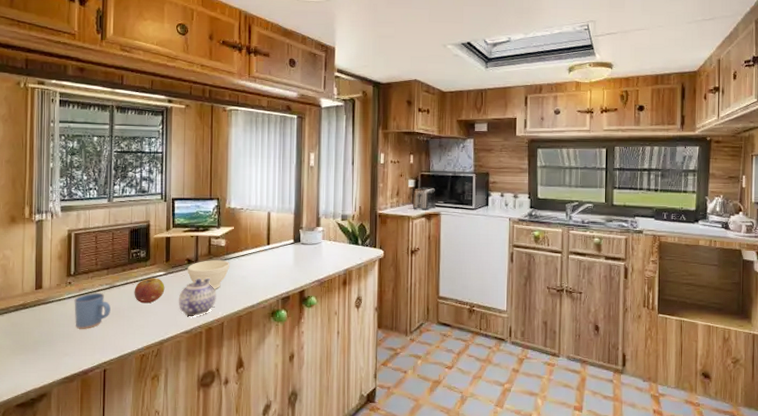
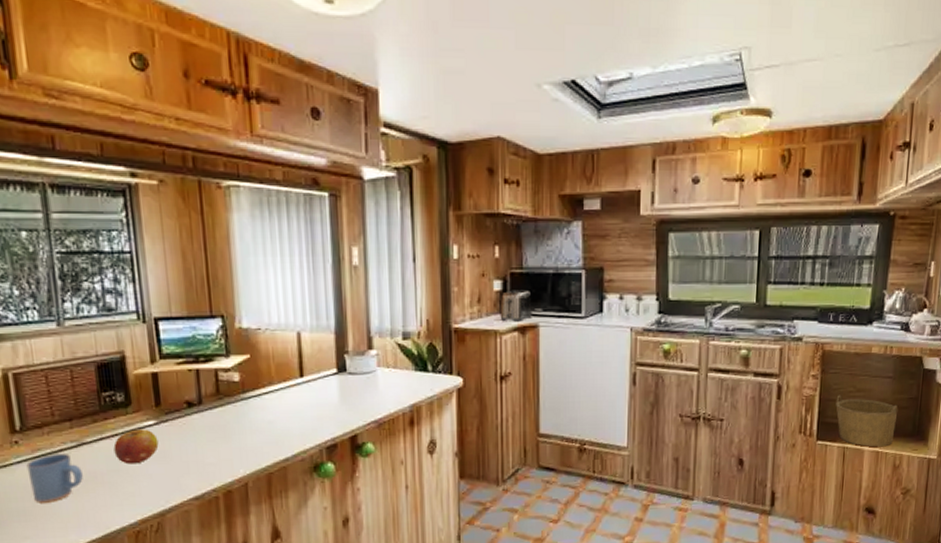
teapot: present [178,278,216,316] -> none [179,426,234,477]
bowl: present [187,260,230,289] -> none [188,400,250,440]
basket: none [672,277,724,322] -> present [836,395,899,448]

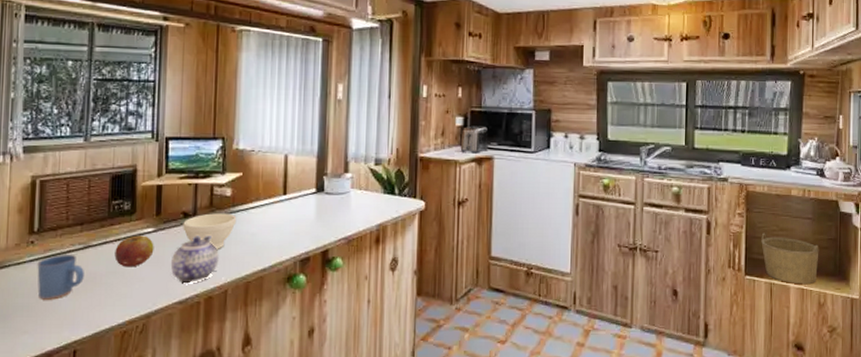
teapot: none [179,426,234,477] -> present [170,236,219,283]
bowl: none [188,400,250,440] -> present [183,213,237,249]

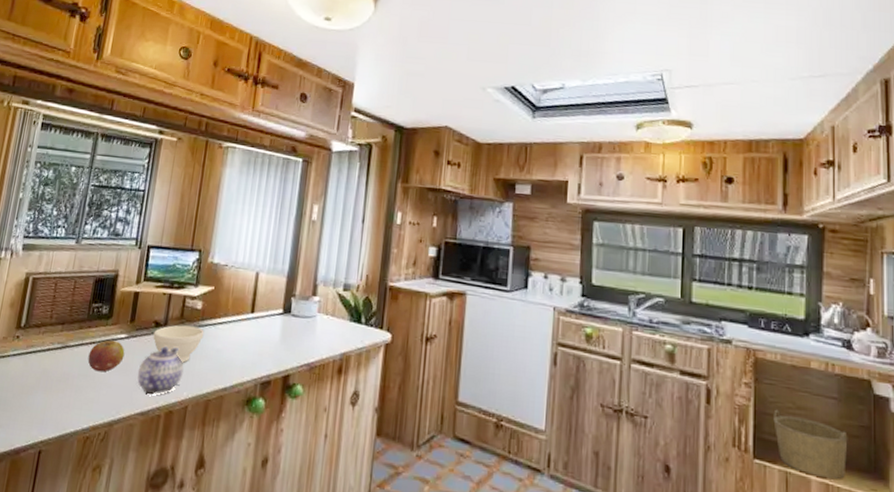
mug: present [37,255,84,300] -> none [15,352,59,396]
toaster: present [460,125,489,154] -> none [431,257,462,288]

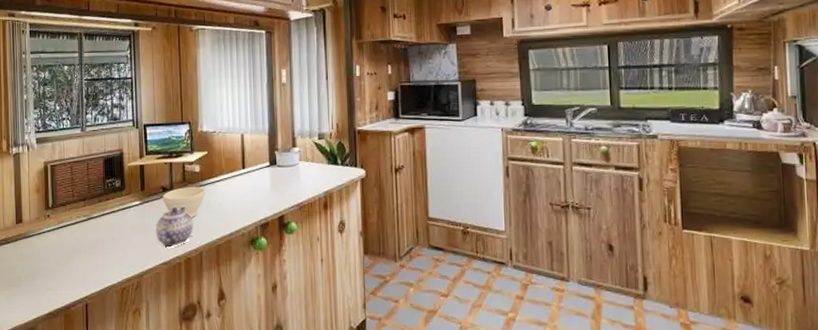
fruit: present [87,340,125,372] -> none [111,207,142,235]
basket: present [773,409,848,480] -> none [697,187,762,237]

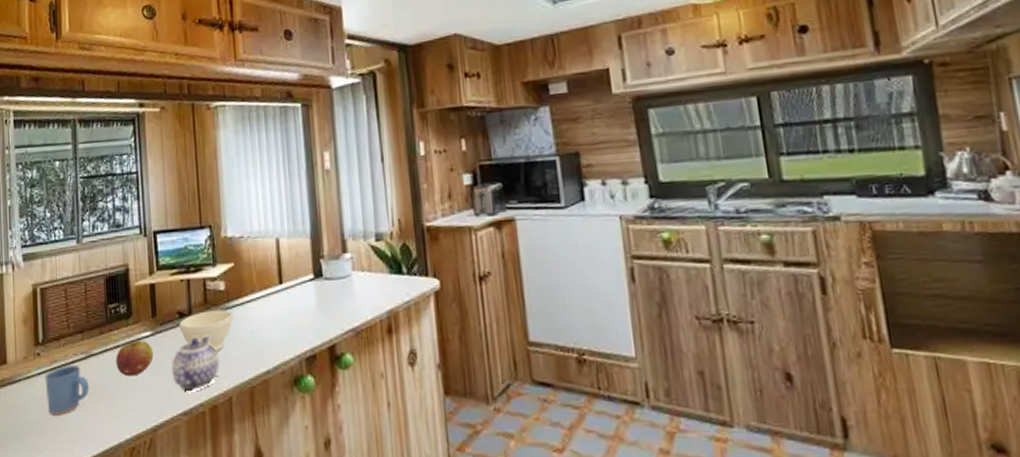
mug: none [53,225,89,263] -> present [45,365,89,416]
fruit: none [111,207,142,235] -> present [115,340,154,377]
toaster: none [393,98,419,125] -> present [472,181,507,217]

